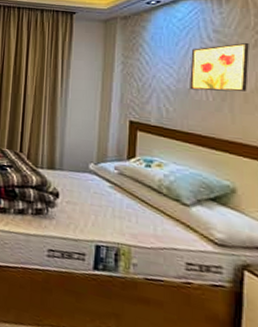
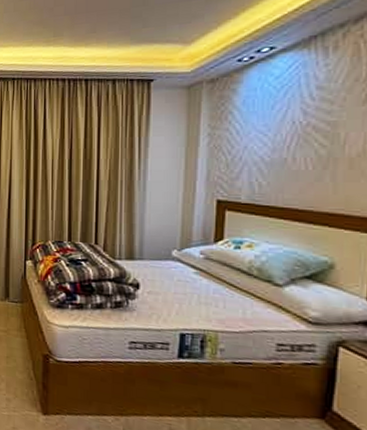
wall art: present [190,42,249,92] -> none [286,98,358,159]

